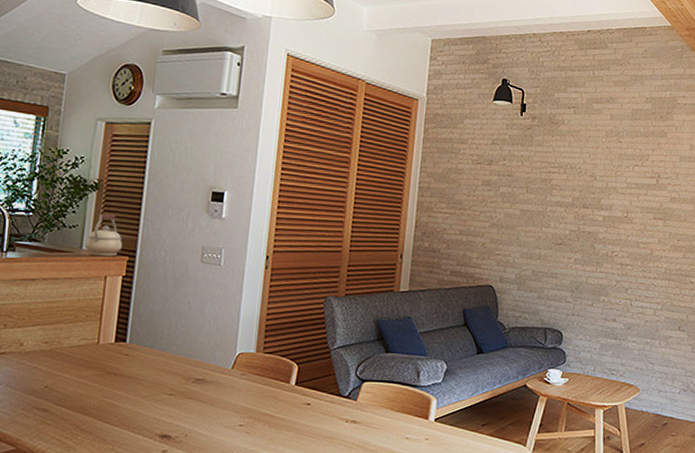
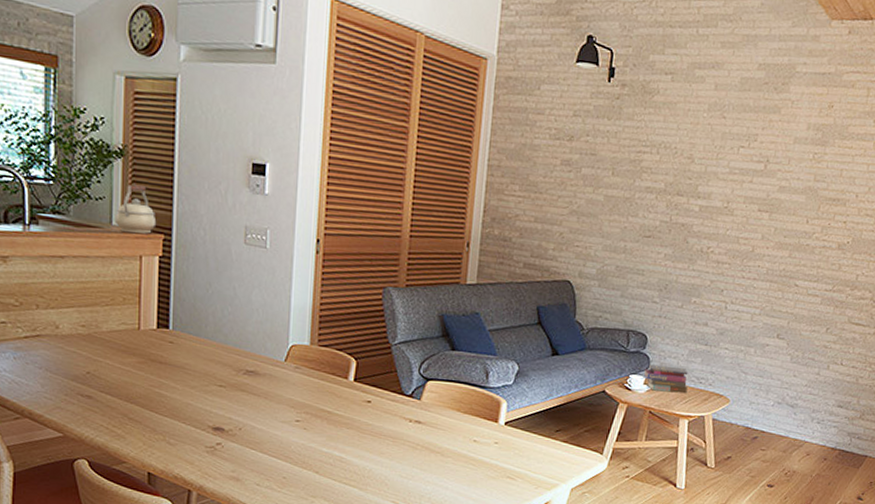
books: none [561,359,601,385] -> present [644,364,688,394]

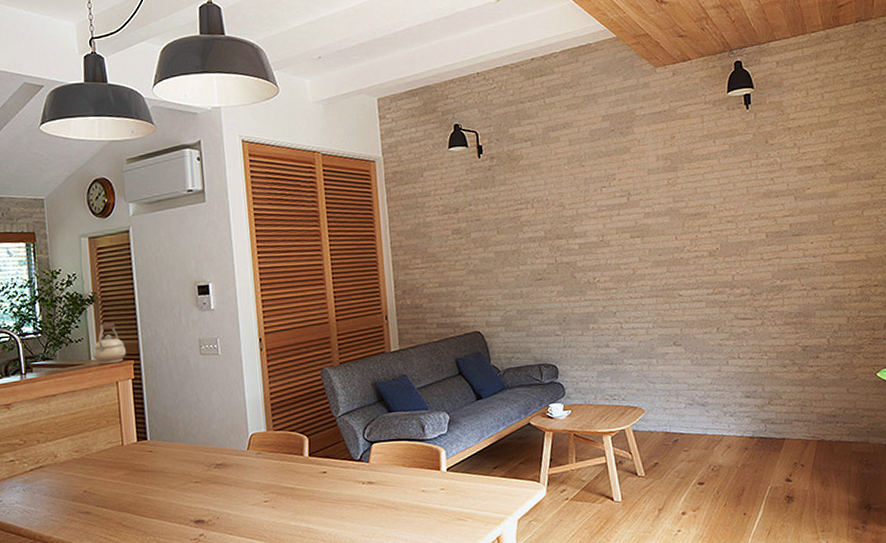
books: present [644,364,688,394] -> none [562,388,604,415]

